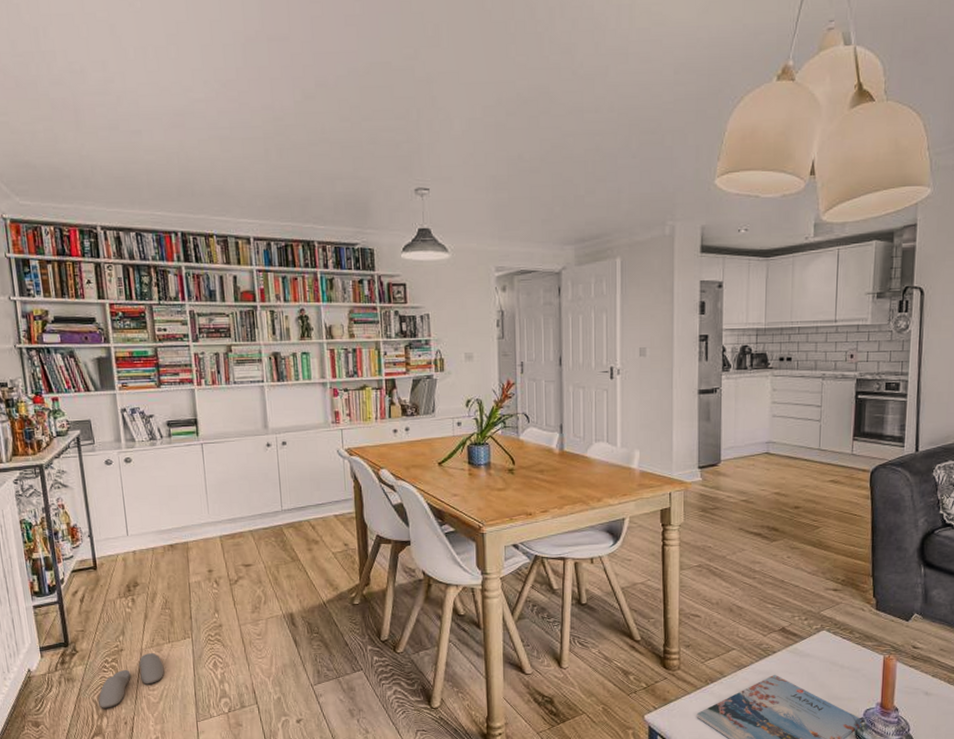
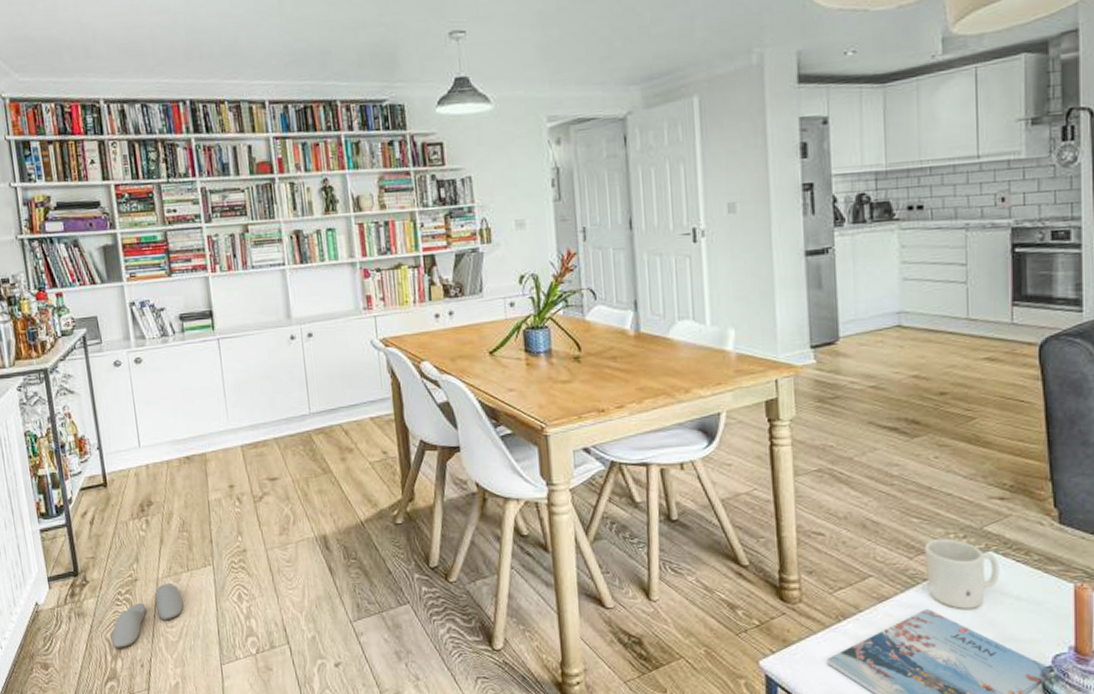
mug: none [775,621,830,675] -> present [924,539,1000,609]

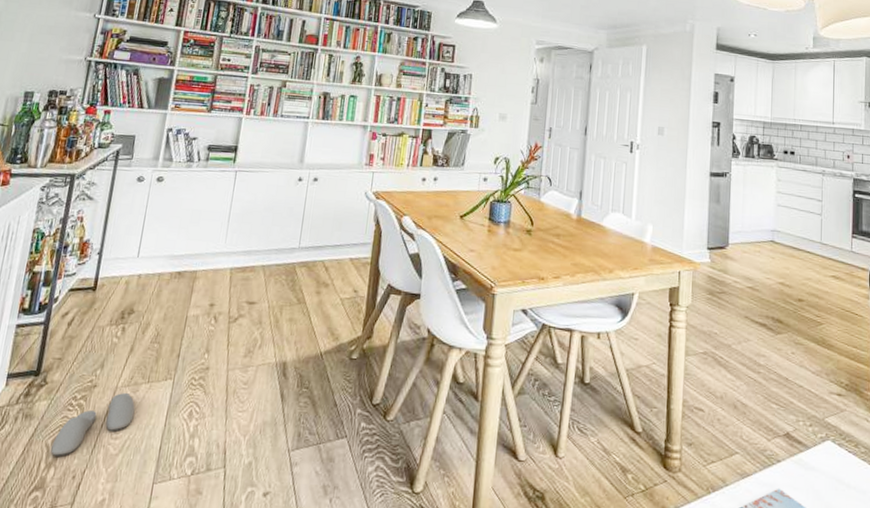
mug: present [924,539,1000,609] -> none [779,425,836,492]

